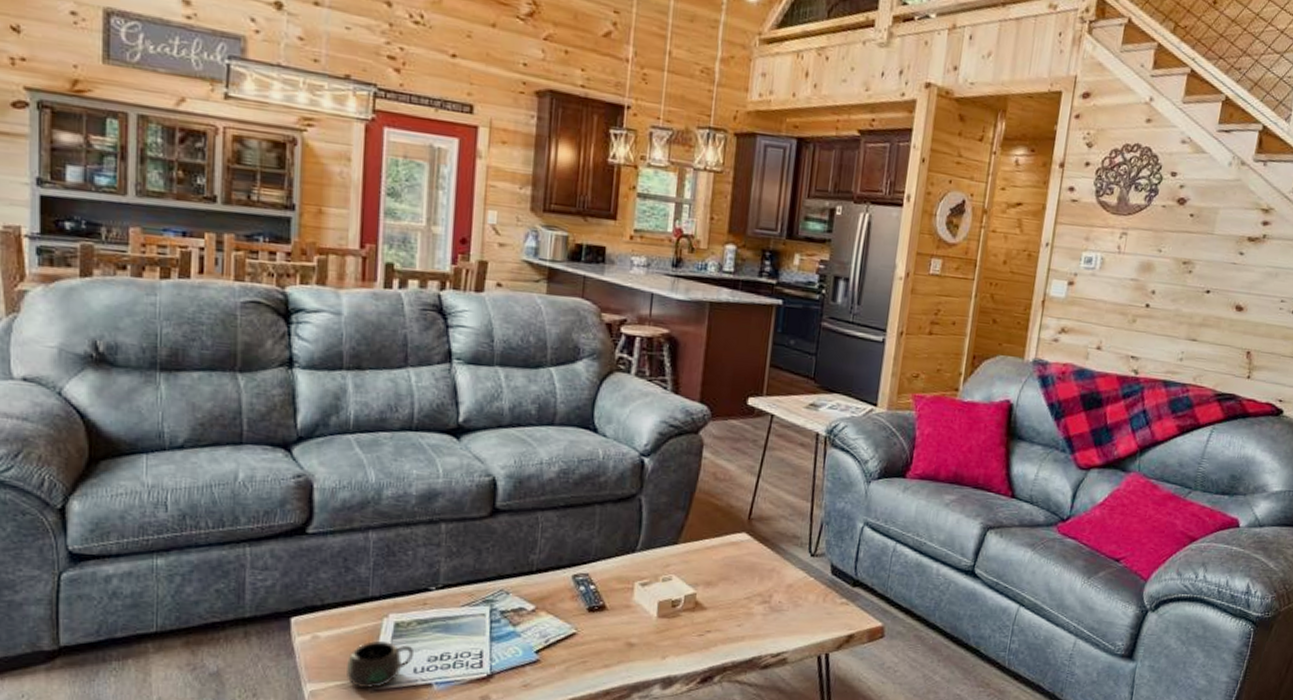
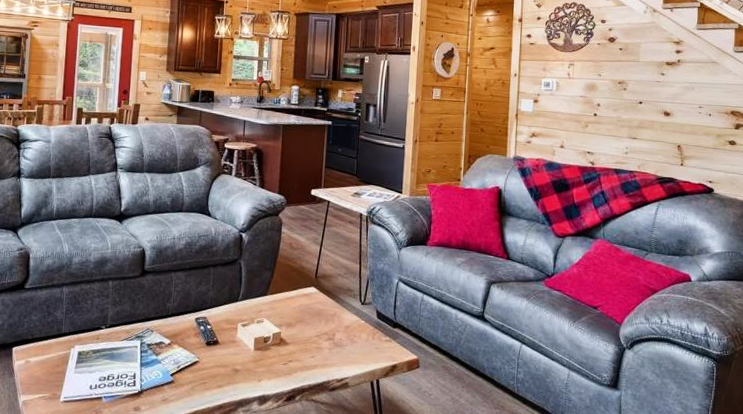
mug: present [346,641,415,689] -> none [46,365,91,400]

